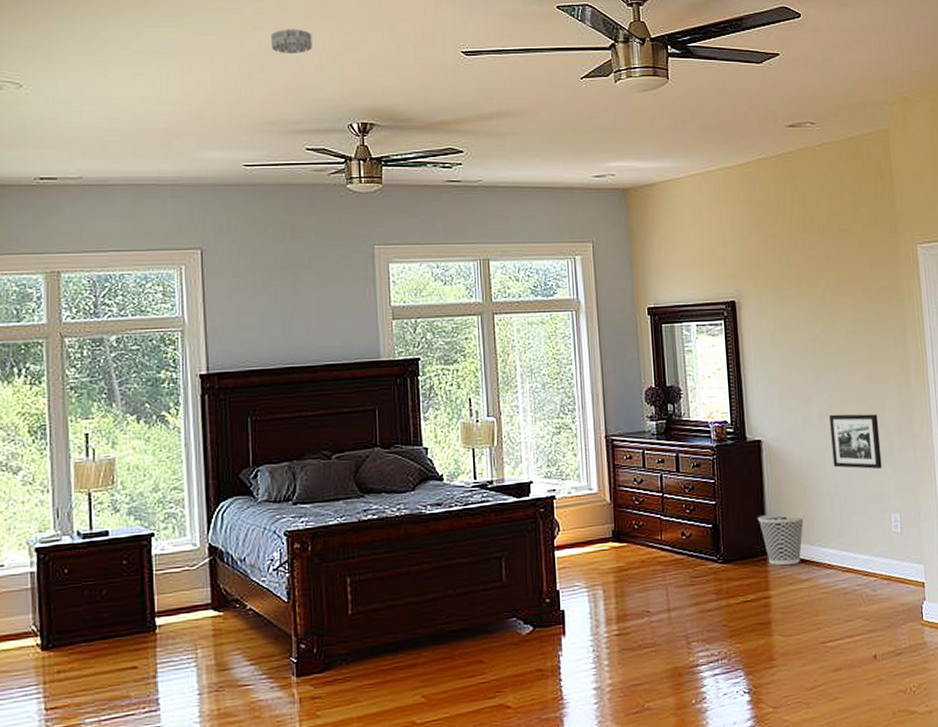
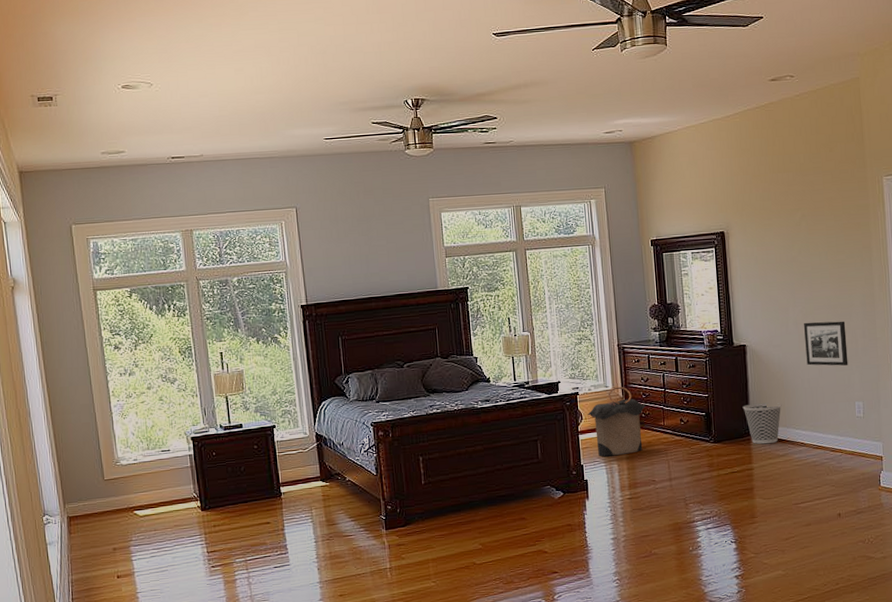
smoke detector: present [271,29,312,53] -> none [340,23,373,45]
laundry hamper: none [566,489,639,580] -> present [588,386,646,457]

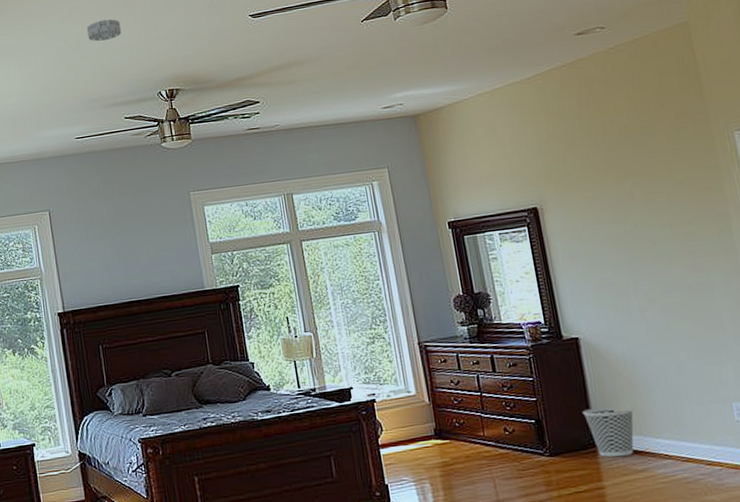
smoke detector: none [340,23,373,45] -> present [87,19,122,42]
laundry hamper: present [588,386,646,457] -> none [388,391,460,475]
picture frame: present [804,321,848,366] -> none [651,304,717,360]

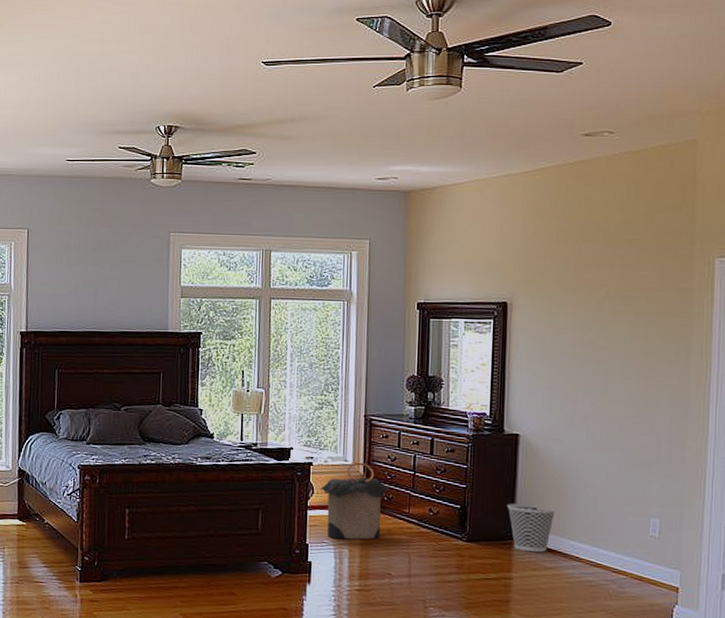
smoke detector: present [87,19,122,42] -> none [96,42,131,64]
laundry hamper: none [388,391,460,475] -> present [320,462,389,540]

